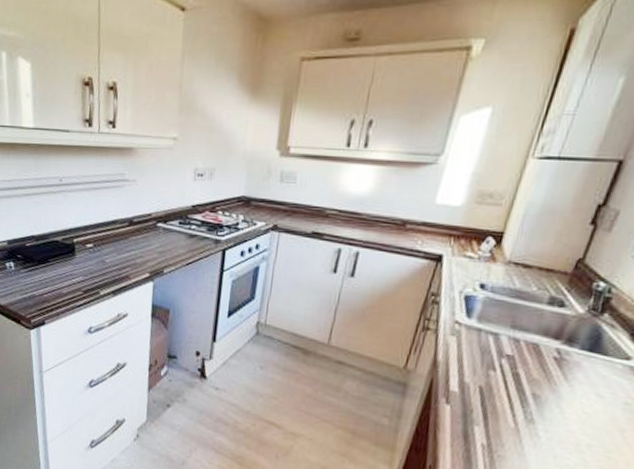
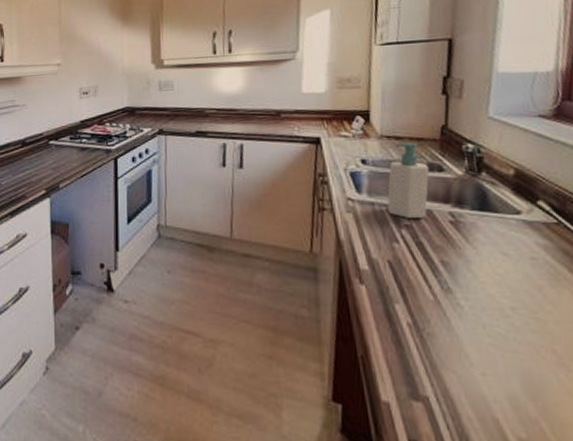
soap bottle: none [493,271,550,351] -> present [387,142,430,218]

